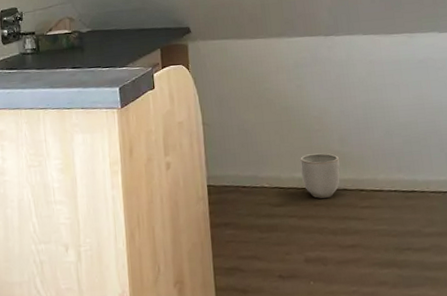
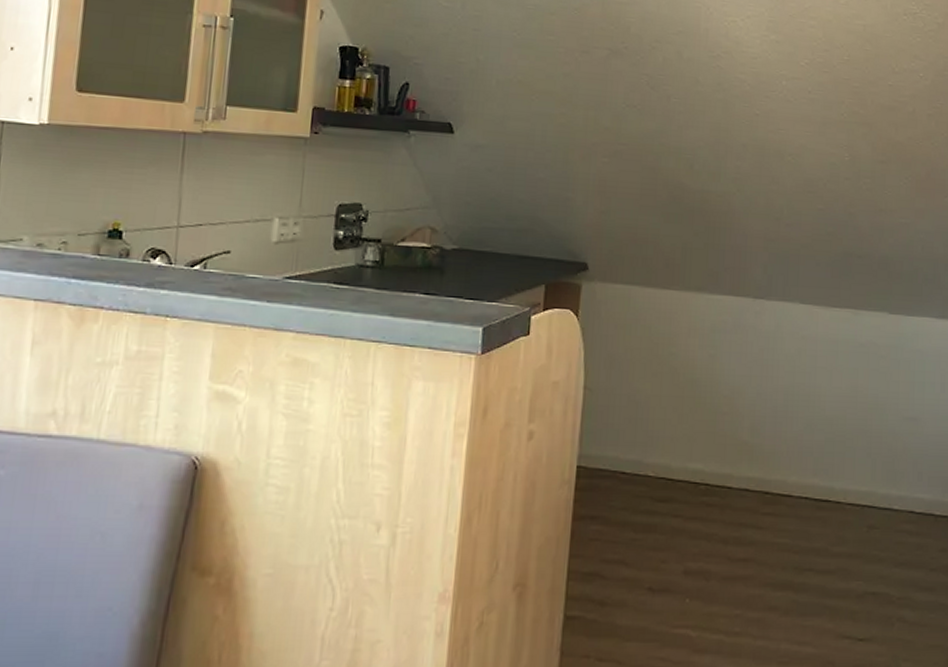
planter: present [299,153,341,199] -> none [697,441,747,497]

